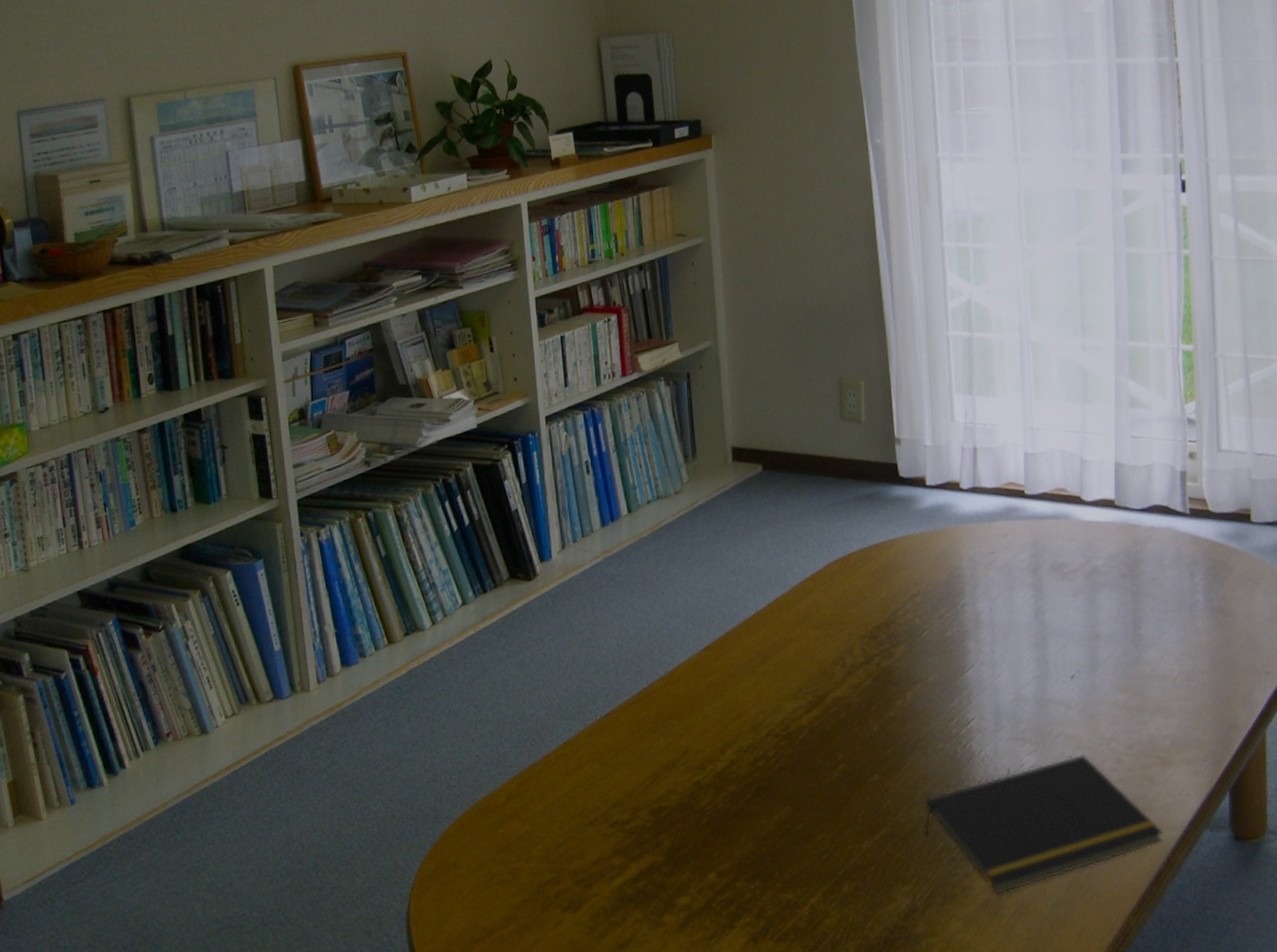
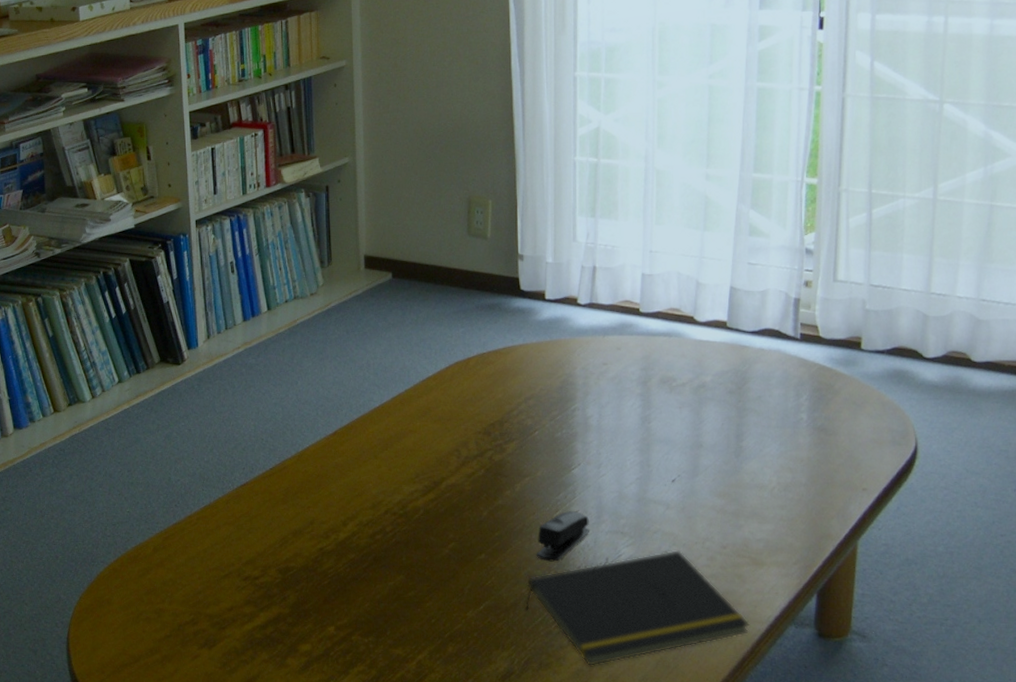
stapler: none [933,718,989,778] -> present [536,511,590,562]

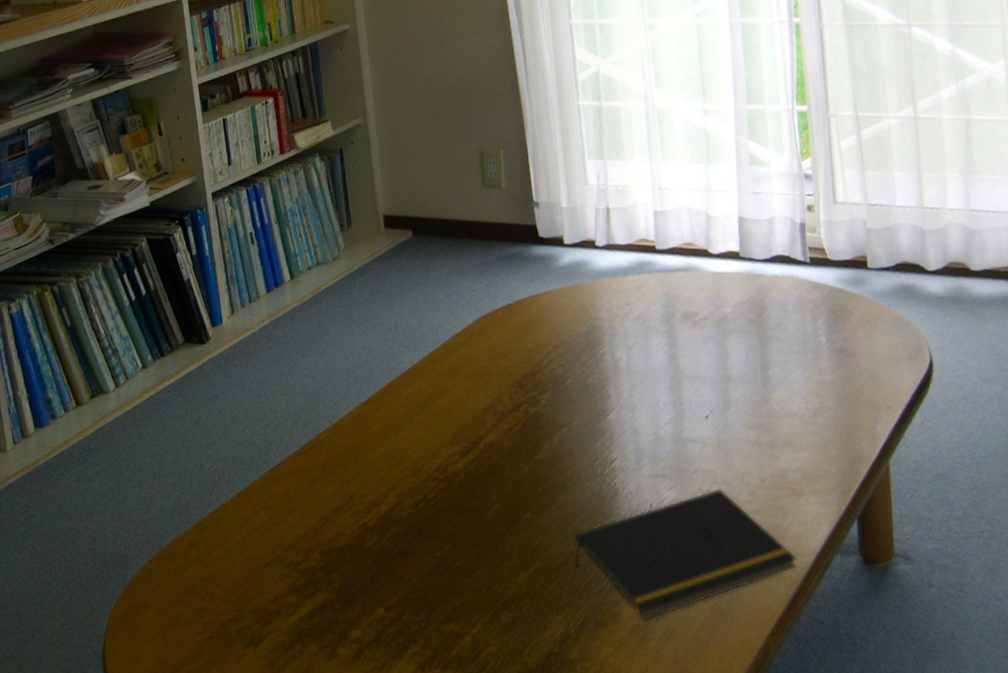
stapler: present [536,511,590,562] -> none [580,458,632,514]

